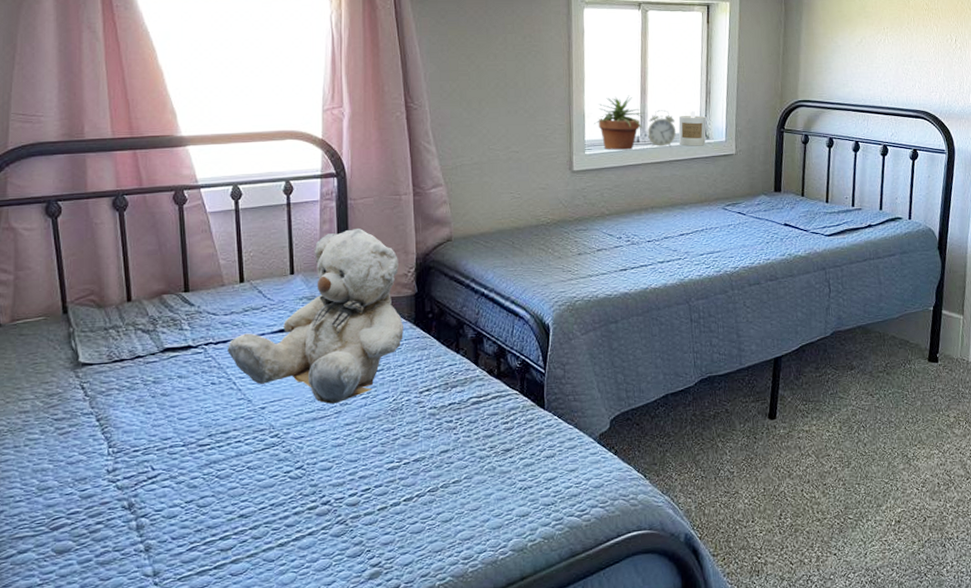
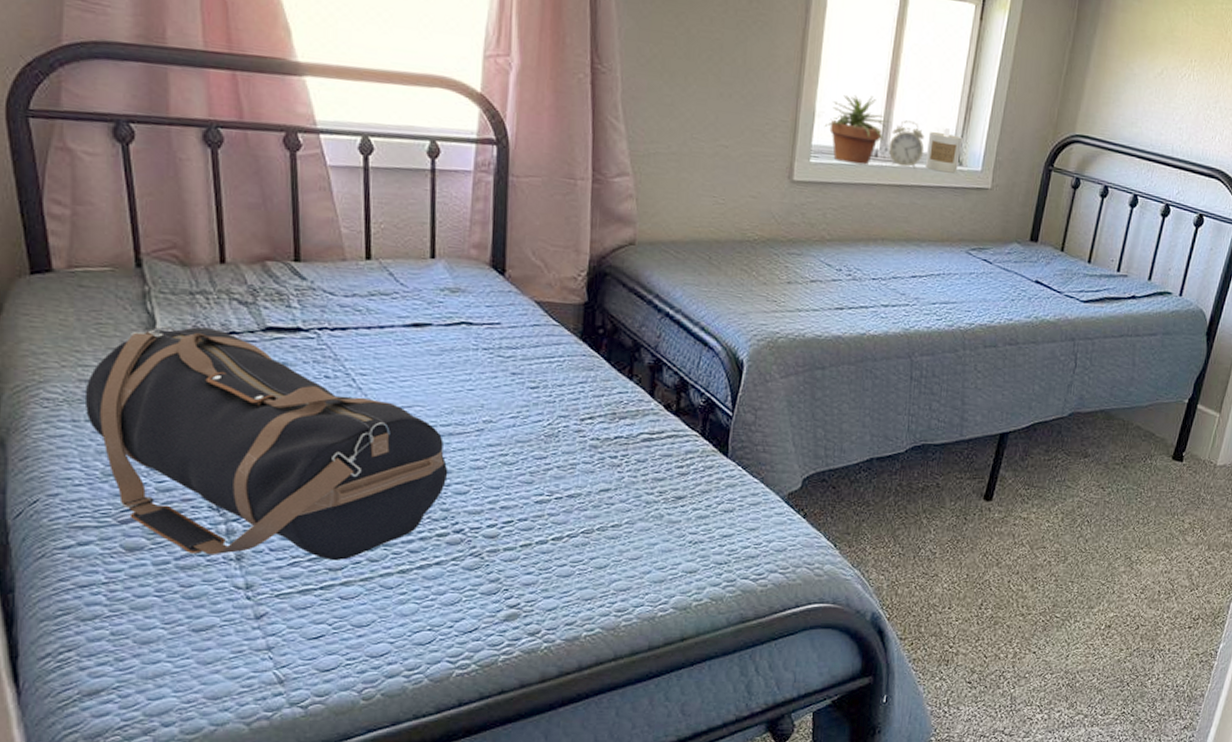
duffel bag: none [24,355,314,550] -> present [84,325,448,560]
teddy bear: present [228,229,404,404] -> none [347,213,567,420]

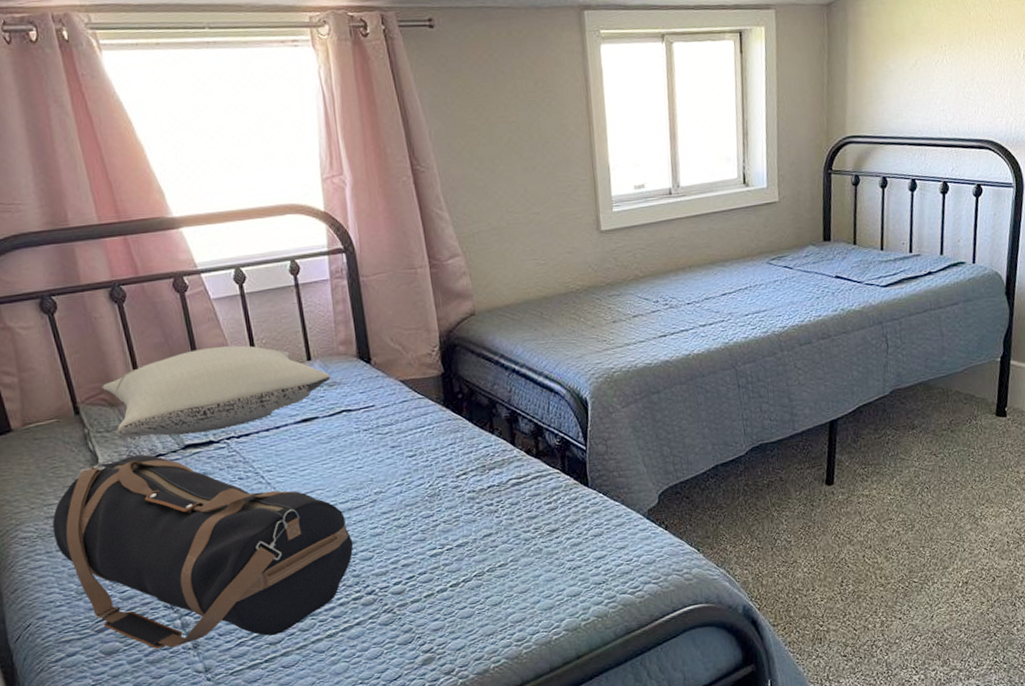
pillow: none [175,219,455,318] -> present [102,345,331,438]
potted plant: present [824,95,890,166] -> none [619,141,677,206]
alarm clock: present [888,120,925,169] -> none [679,156,713,199]
candle: present [925,128,963,173] -> none [713,156,746,197]

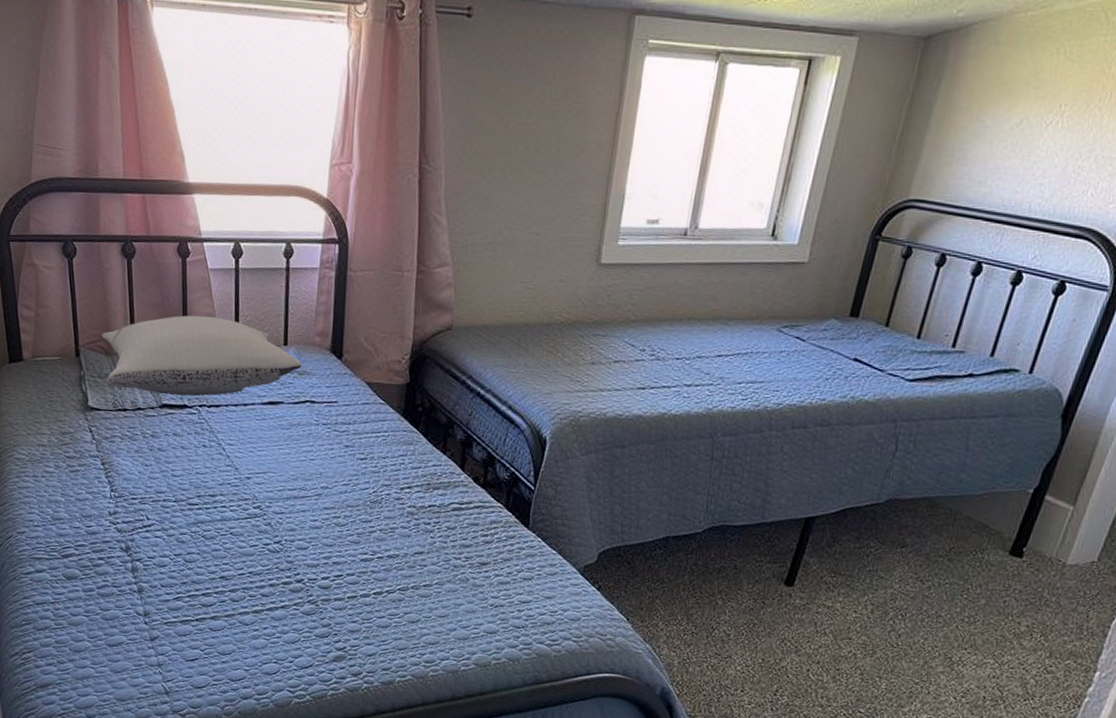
duffel bag: present [52,454,354,649] -> none [41,402,293,599]

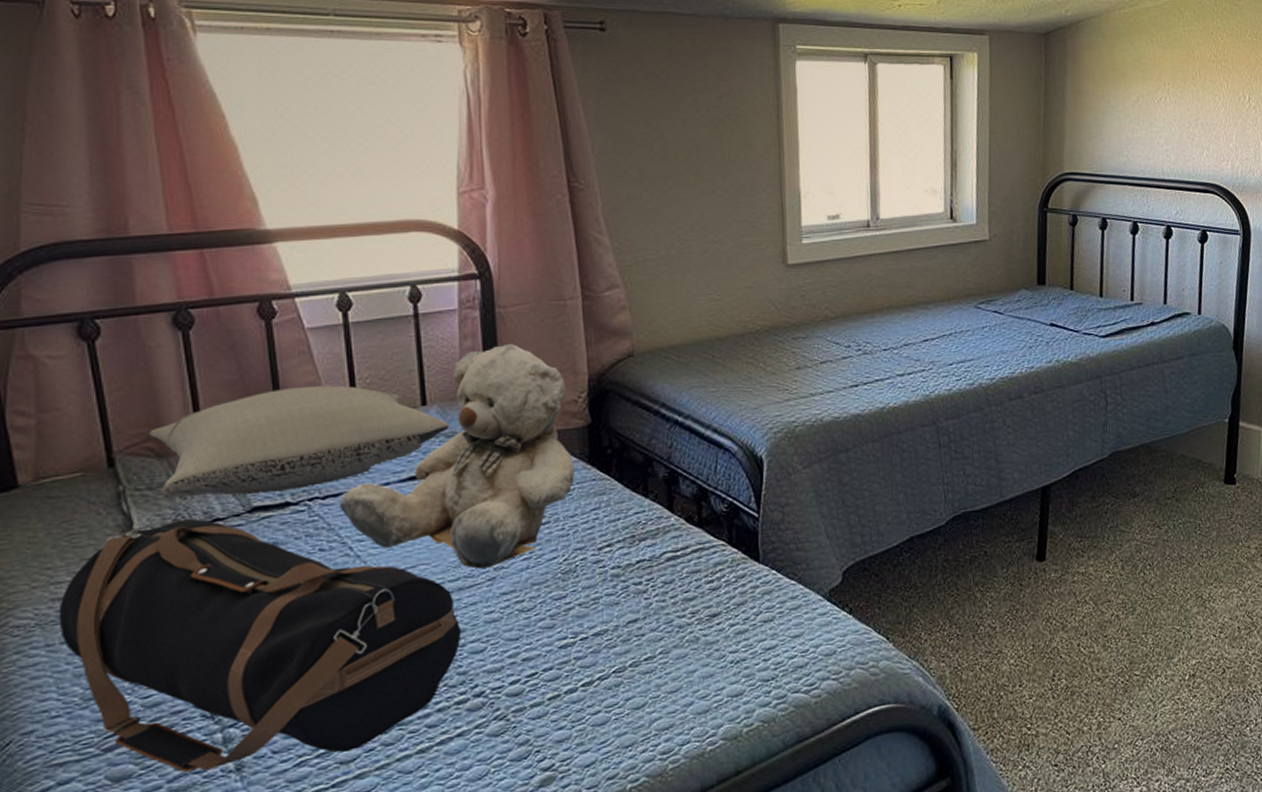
duffel bag: none [41,402,293,599] -> present [58,518,462,772]
teddy bear: none [219,304,394,486] -> present [340,344,575,569]

